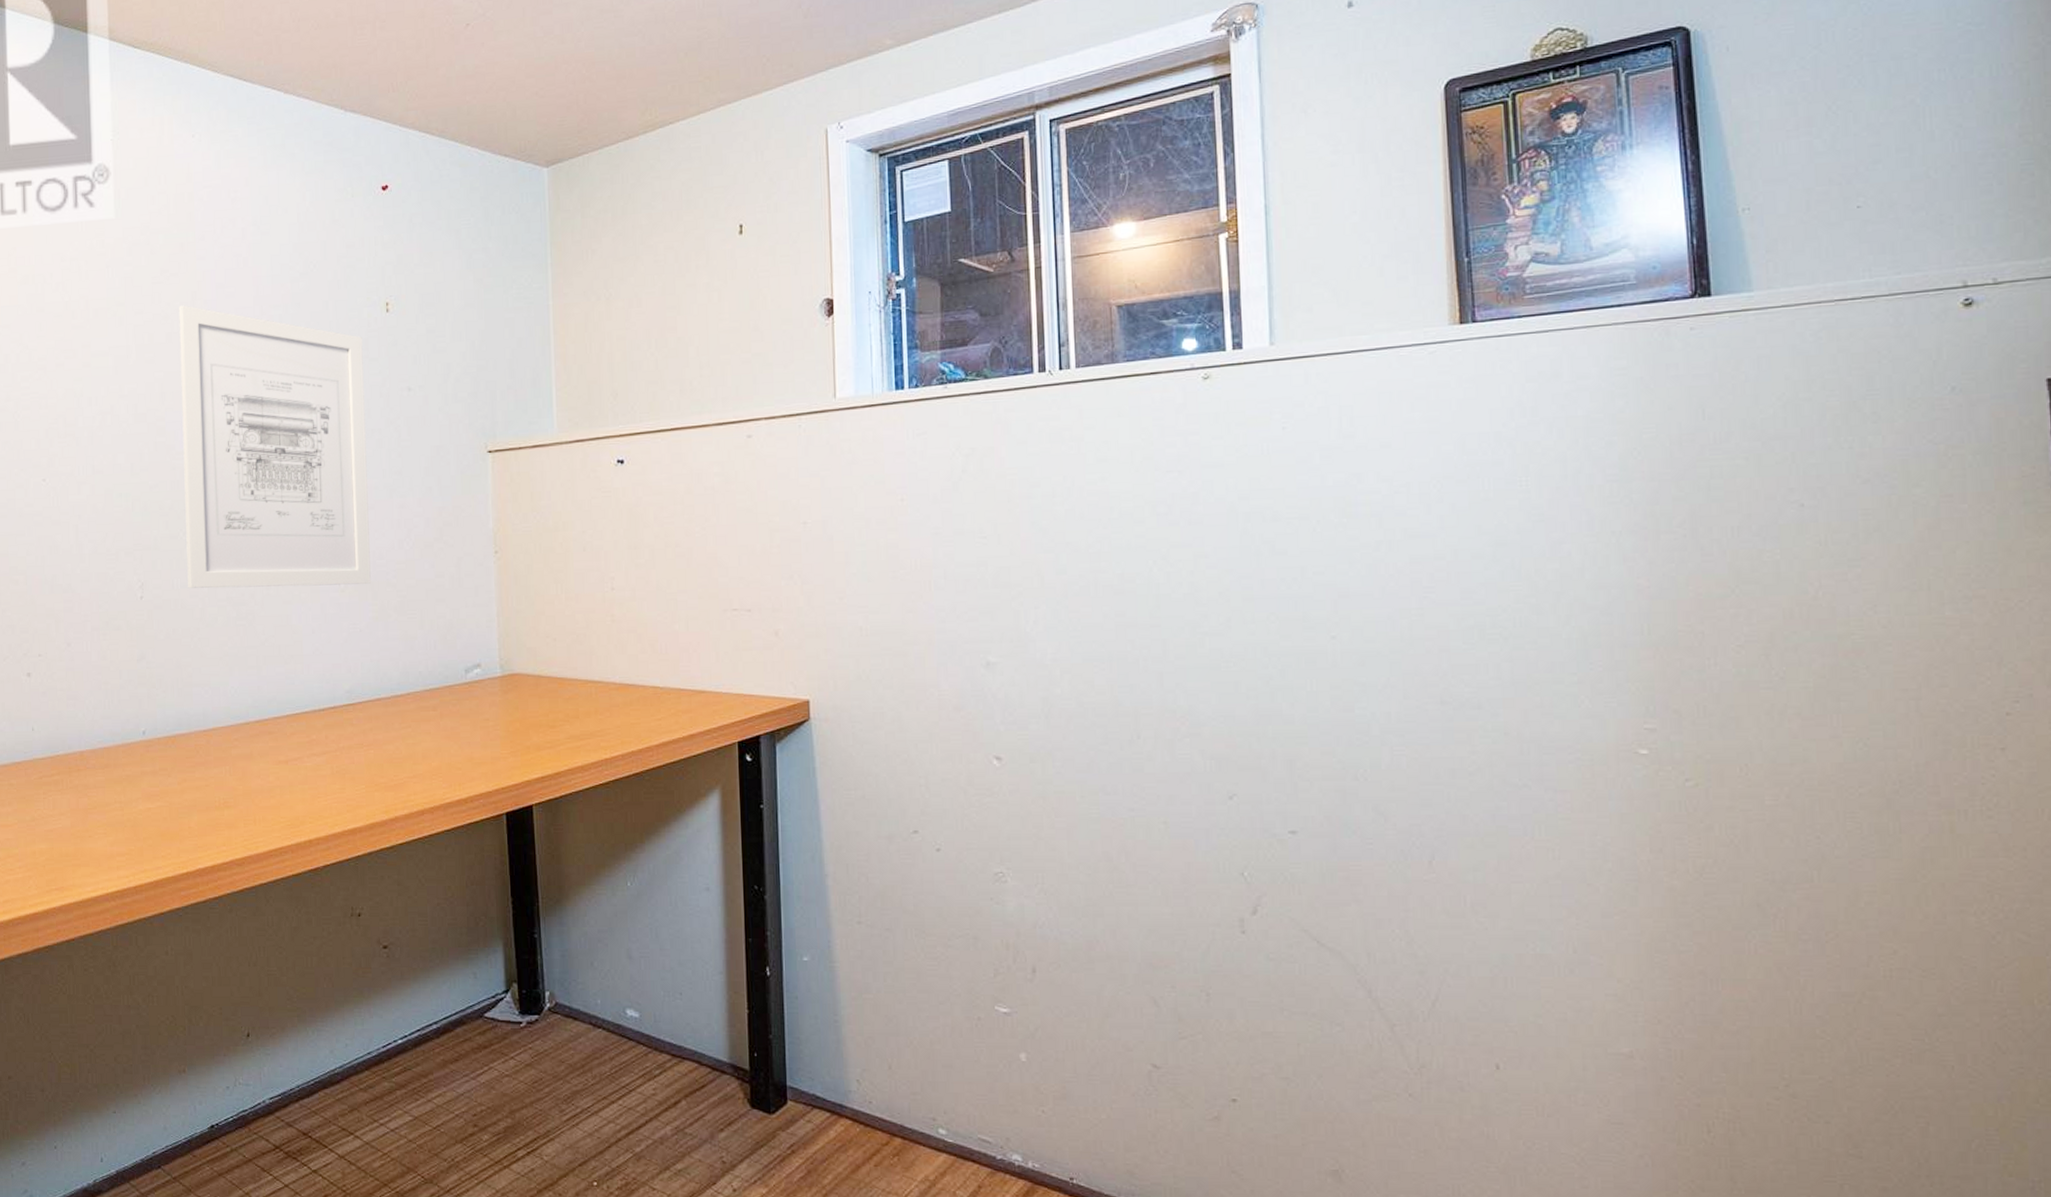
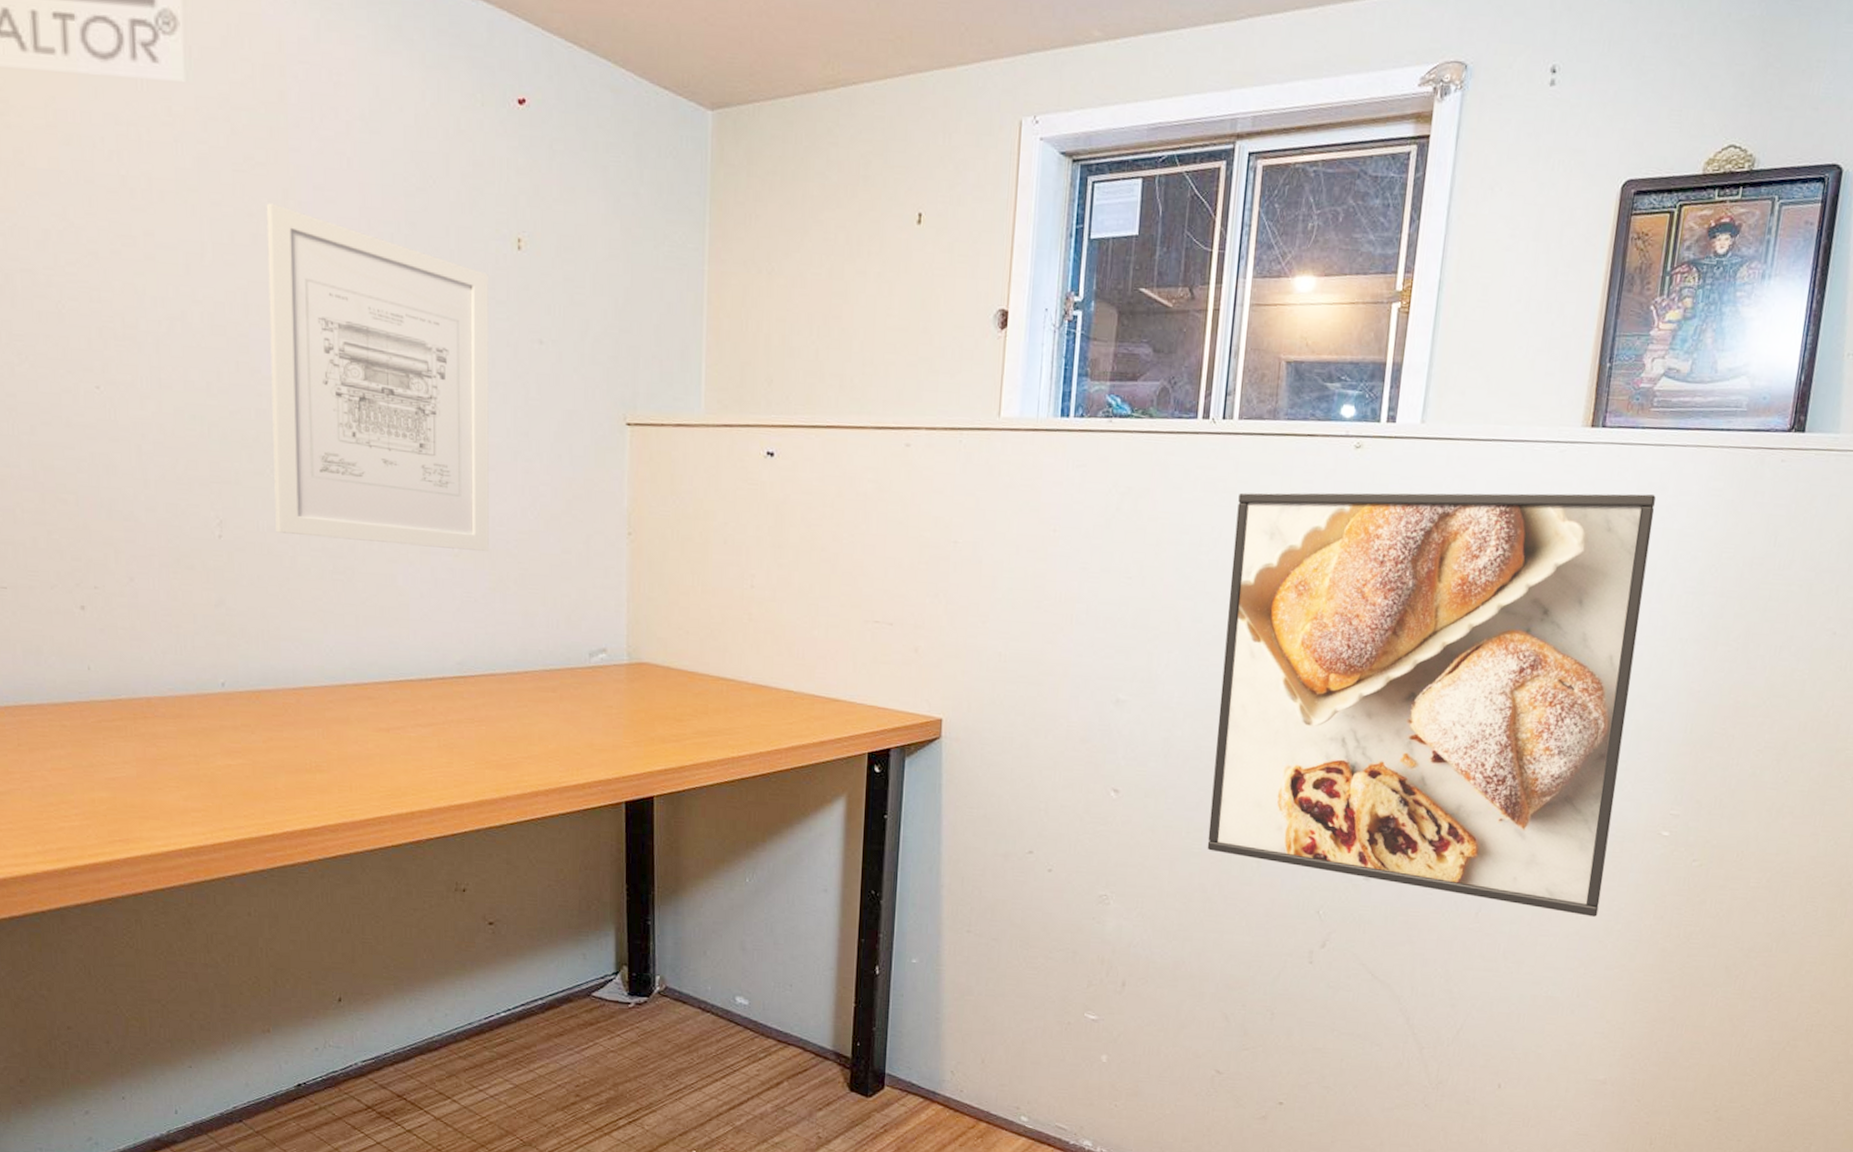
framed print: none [1087,383,1579,856] -> present [1207,492,1656,917]

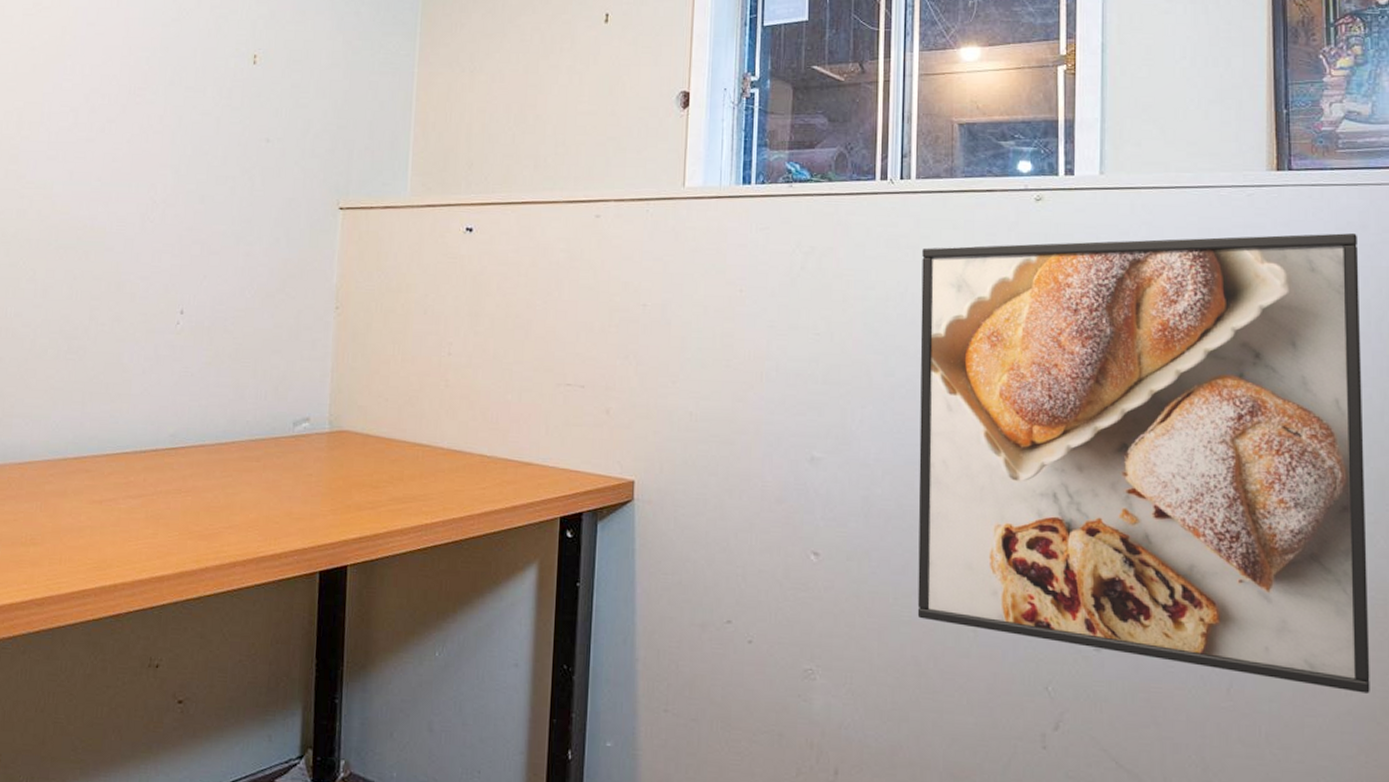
wall art: present [266,203,489,551] -> none [21,38,227,328]

